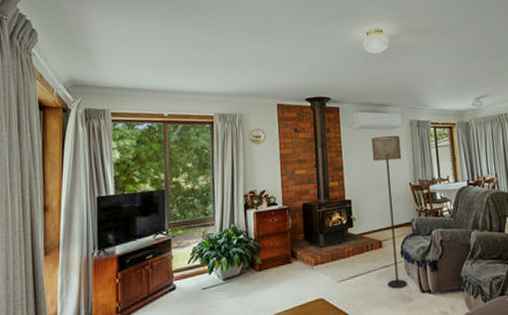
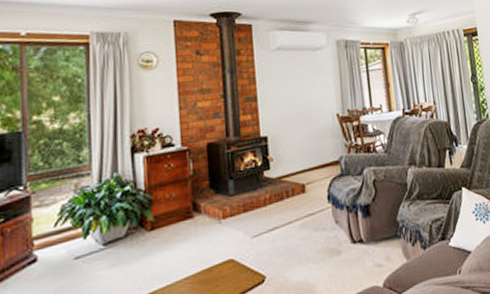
floor lamp: present [371,136,407,289] -> none [291,58,335,241]

